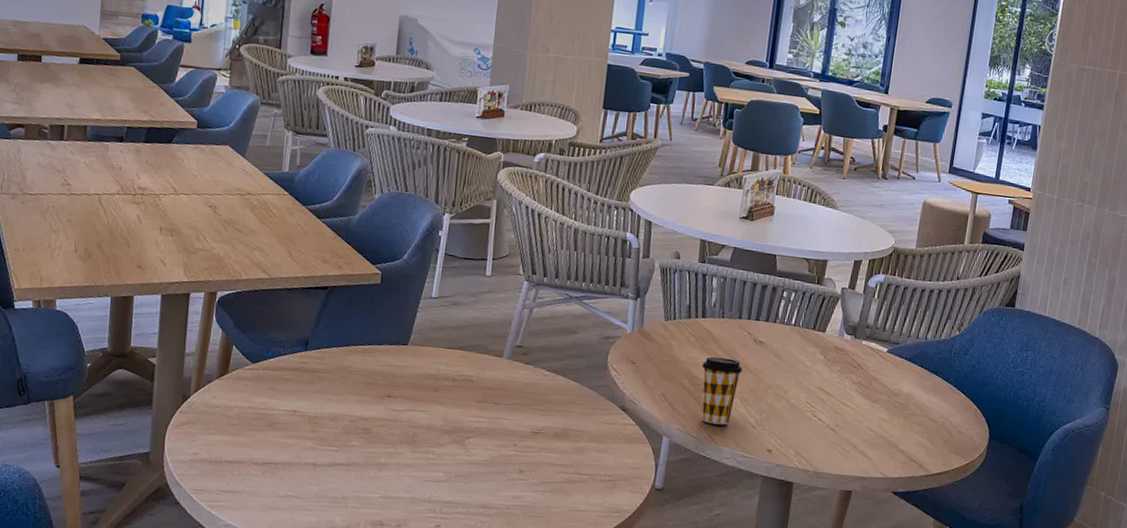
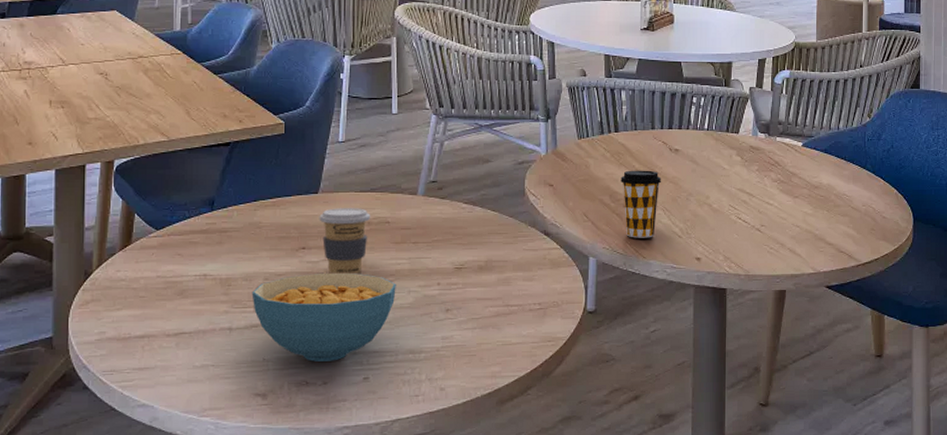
cereal bowl: none [337,421,474,506] -> present [251,272,396,362]
coffee cup: none [406,361,457,428] -> present [319,208,371,275]

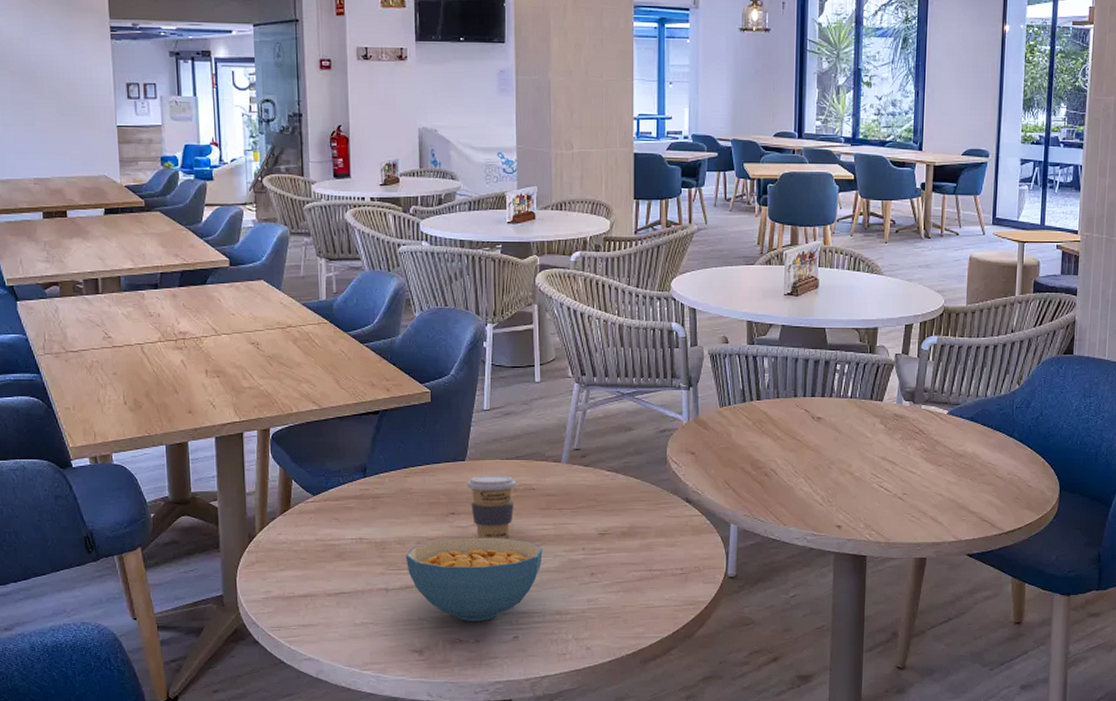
coffee cup: present [621,170,662,238] -> none [762,438,804,506]

